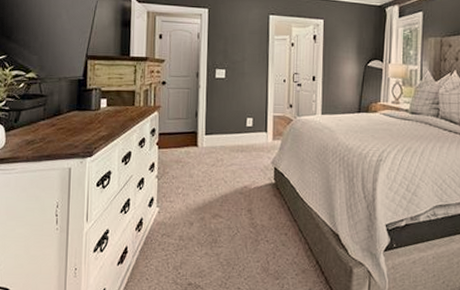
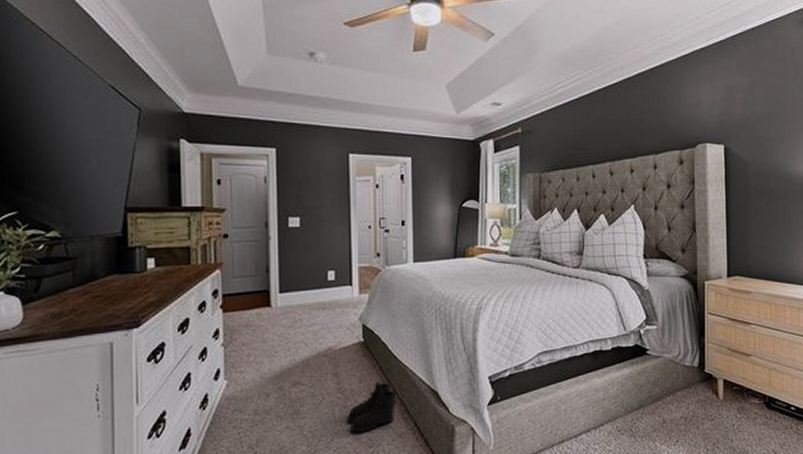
boots: none [257,220,302,266] -> present [346,381,397,433]

